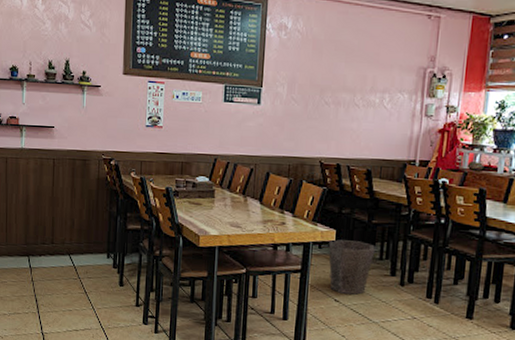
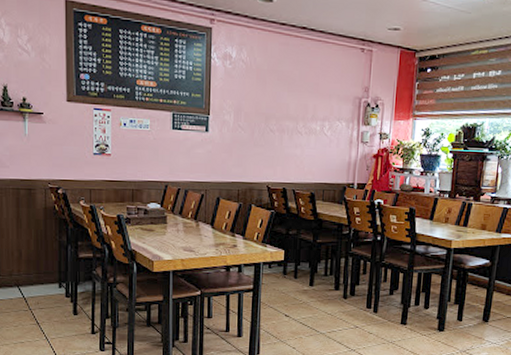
waste bin: present [328,239,375,295] -> none [277,259,320,309]

